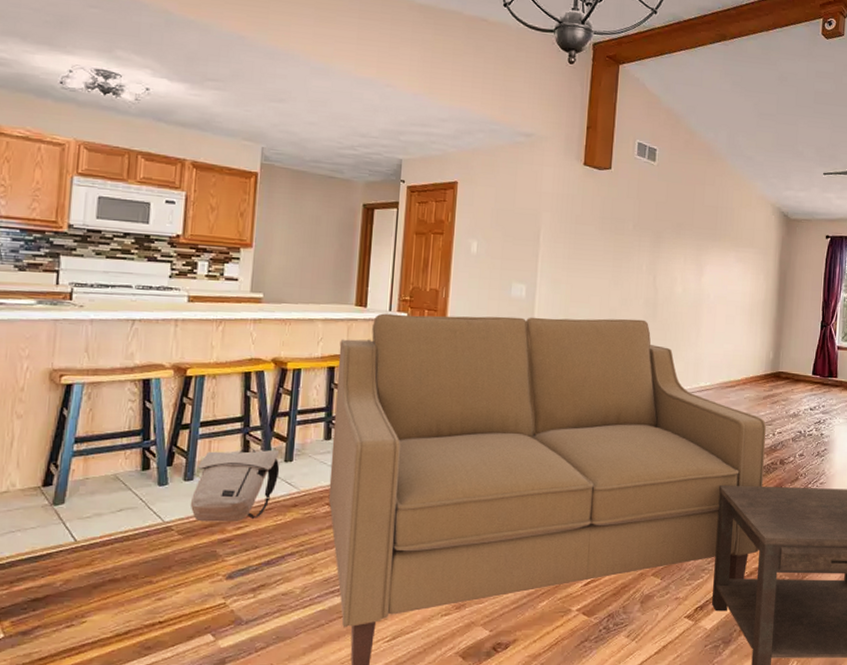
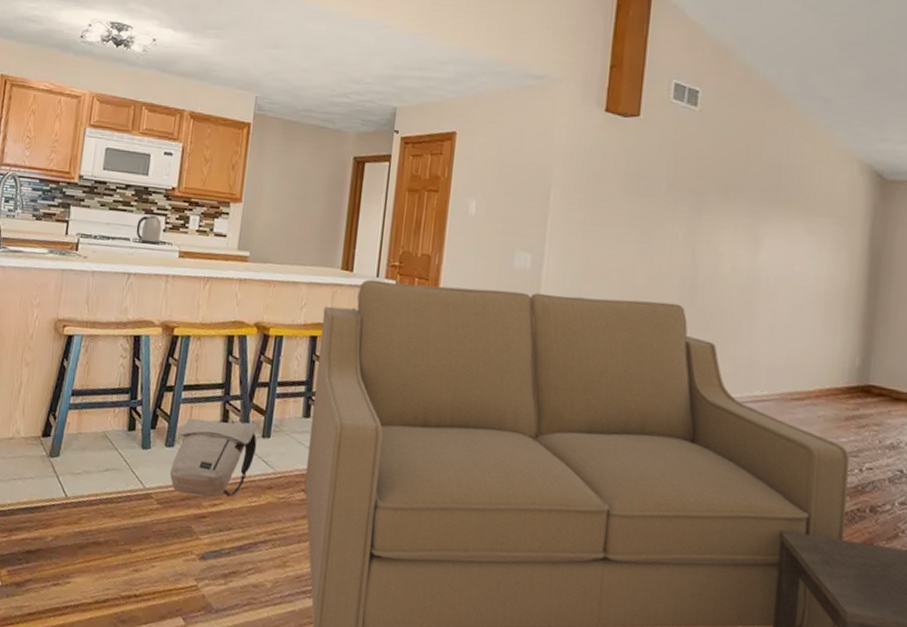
kettle: none [138,262,167,291] -> present [136,215,162,245]

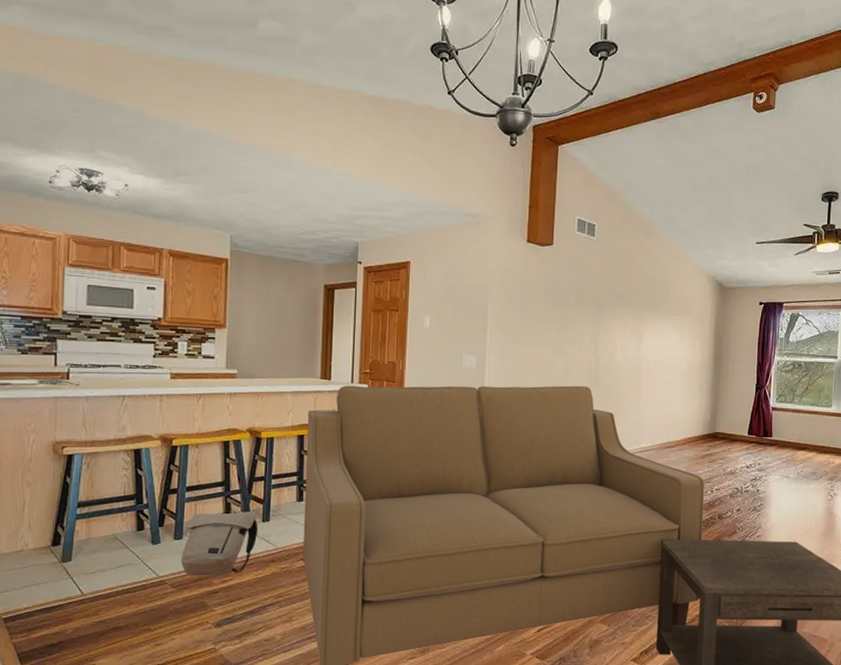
kettle: present [136,215,162,245] -> none [126,343,151,369]

